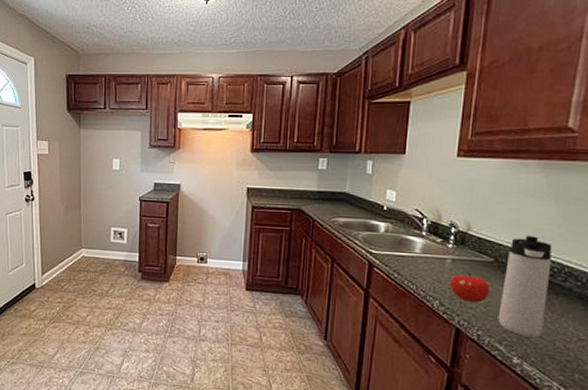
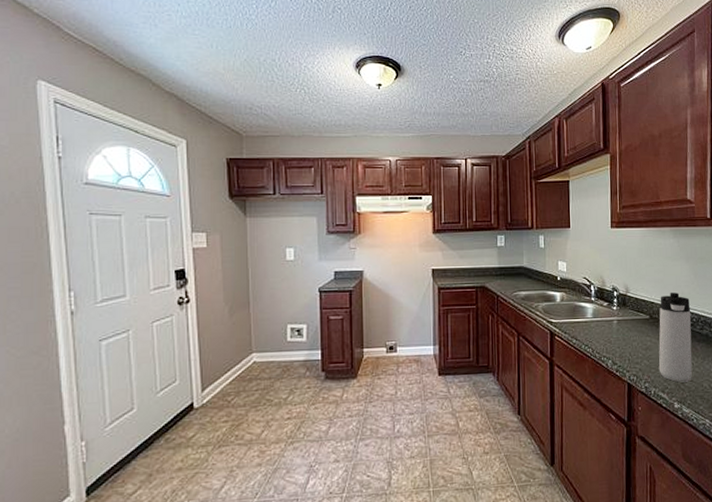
fruit: present [449,272,490,302] -> none [618,330,650,358]

